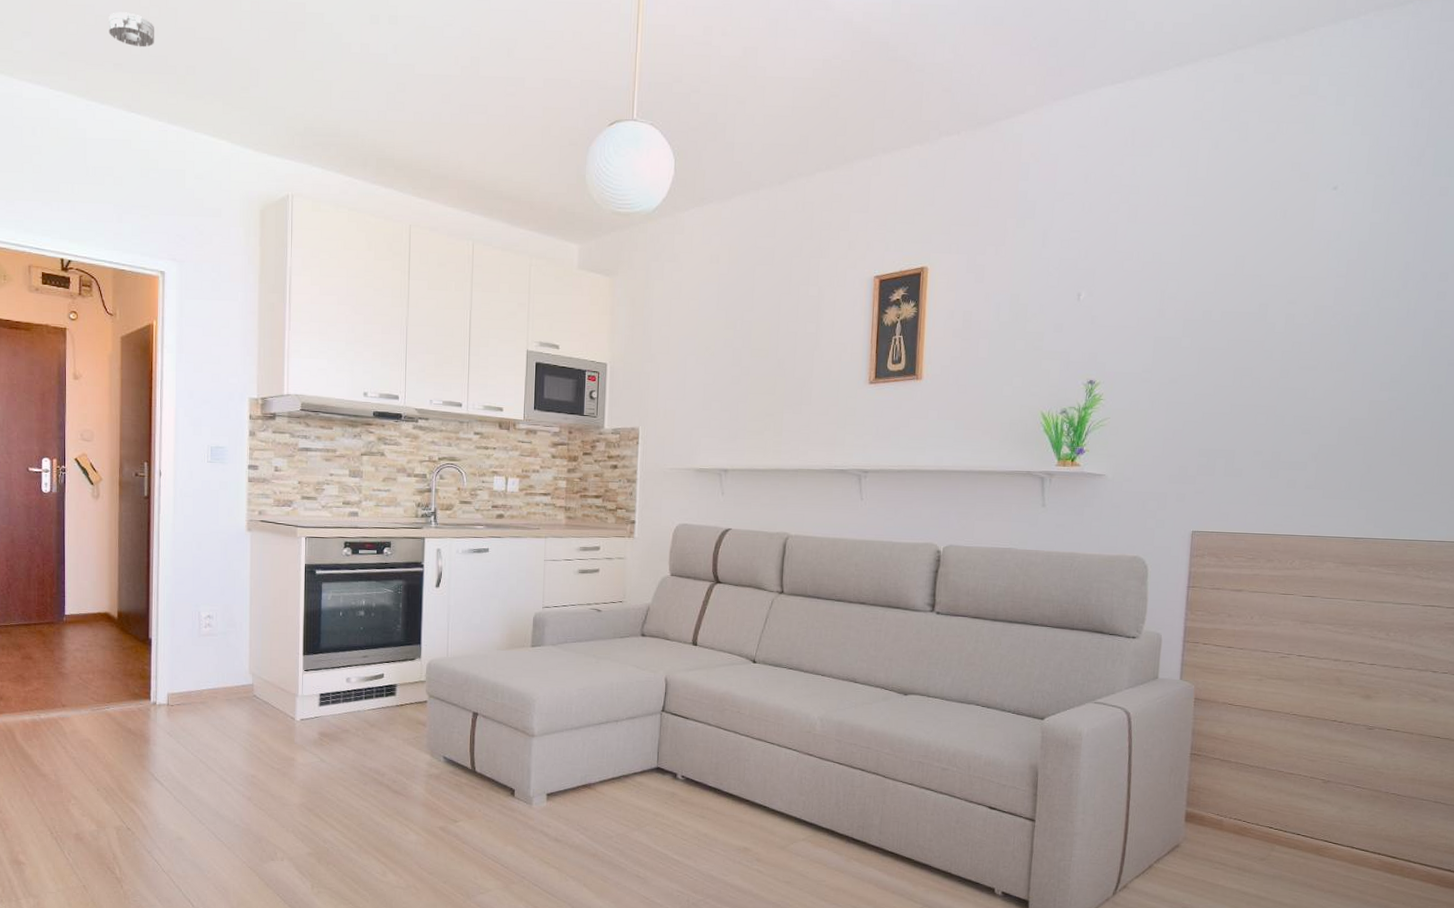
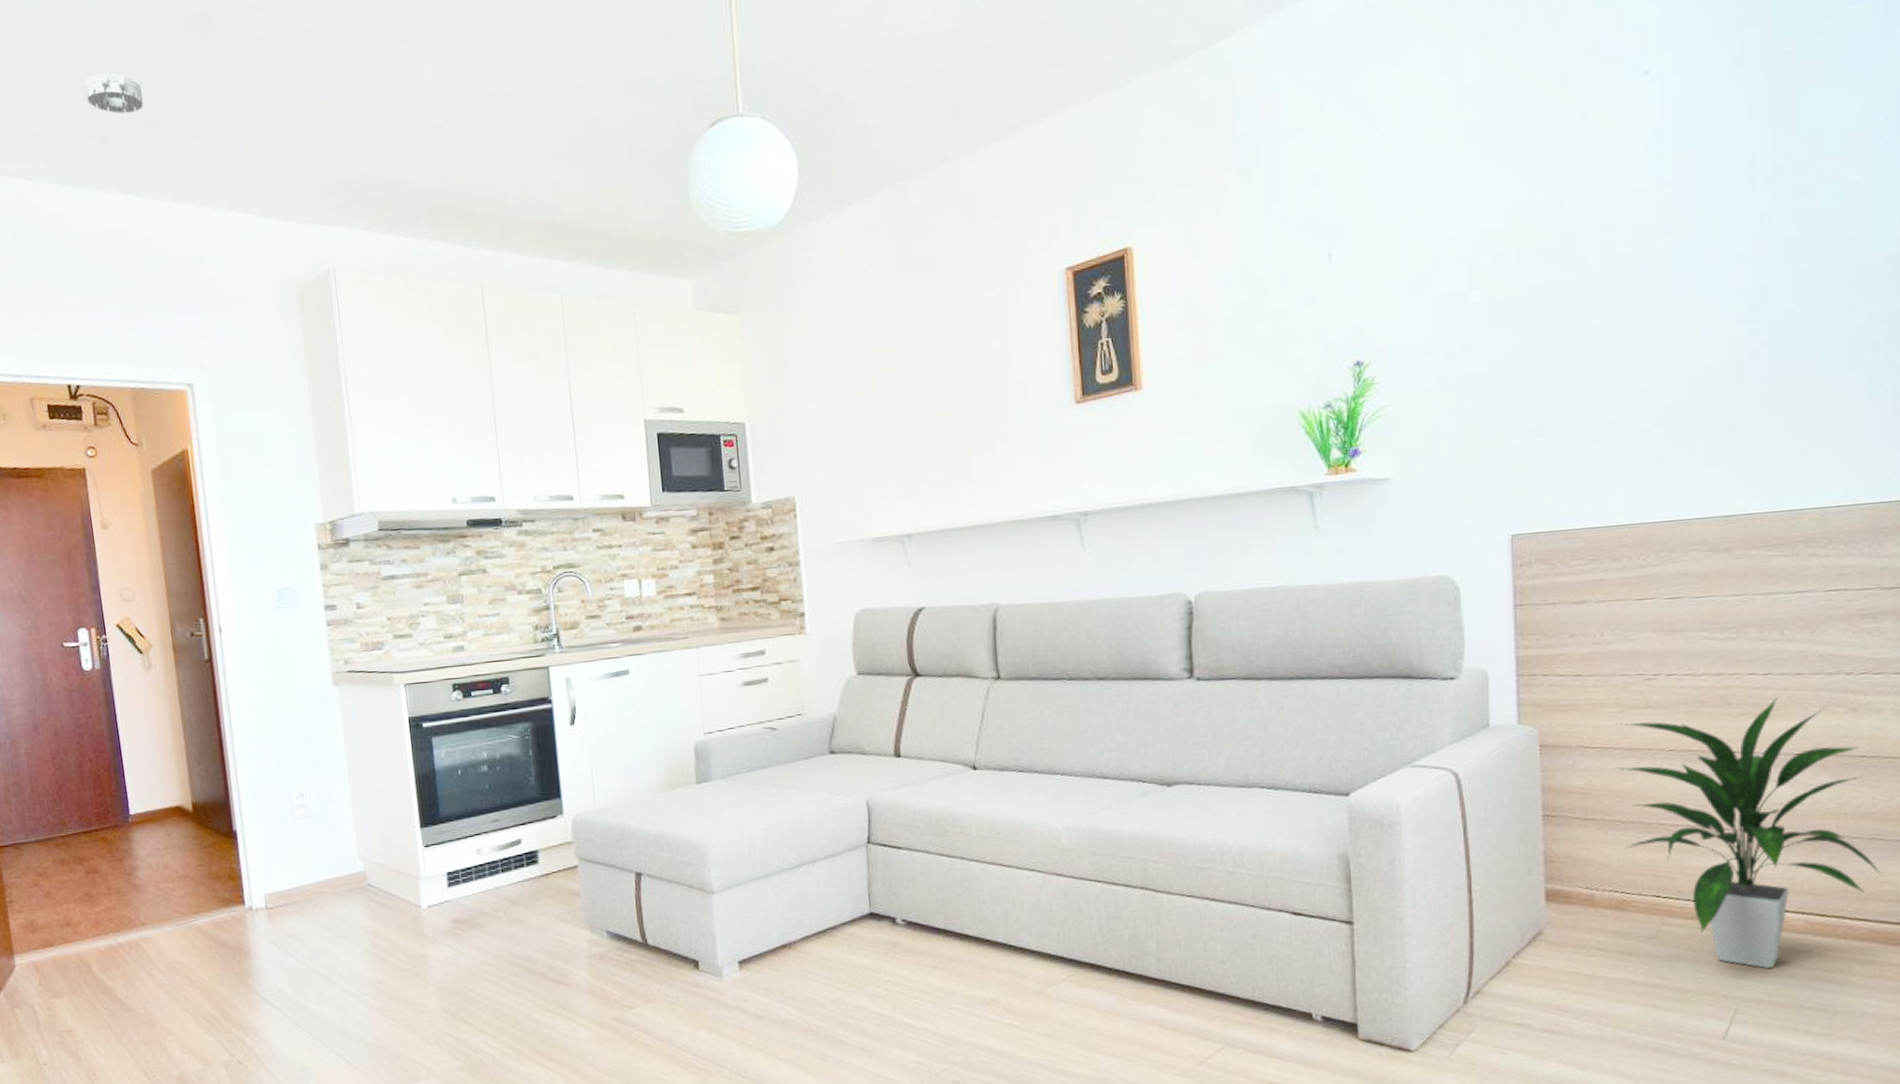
indoor plant: none [1249,684,1442,895] -> present [1613,698,1883,969]

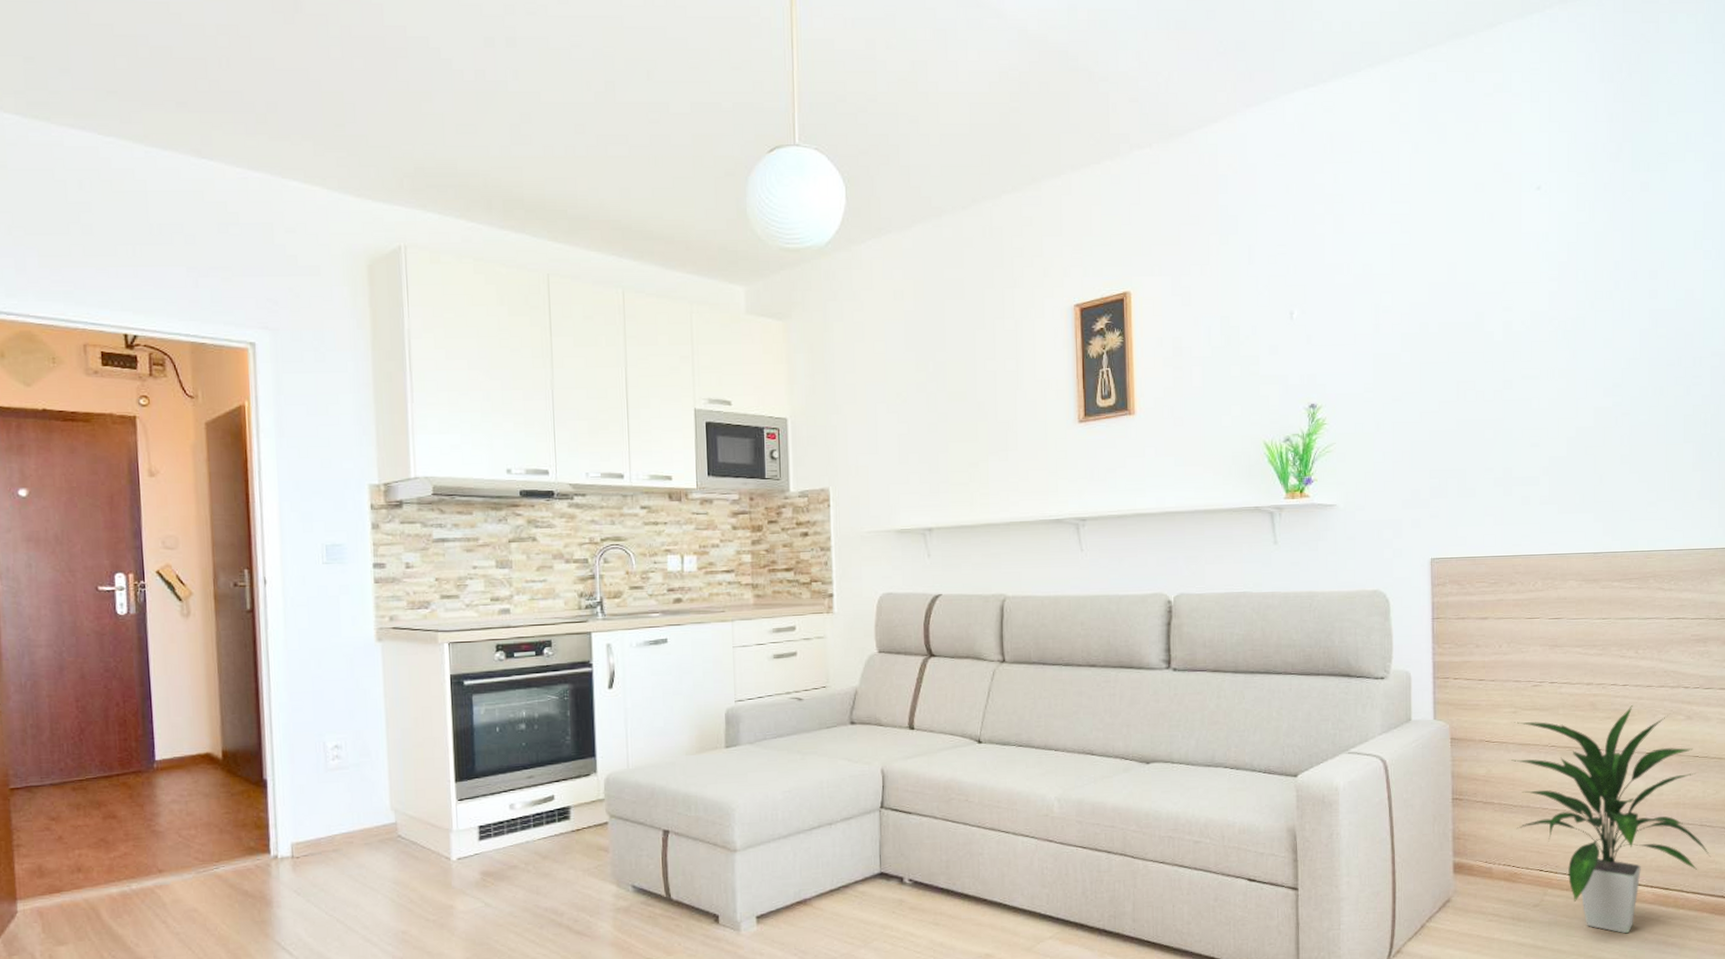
smoke detector: present [84,73,143,114] -> none [166,42,225,82]

